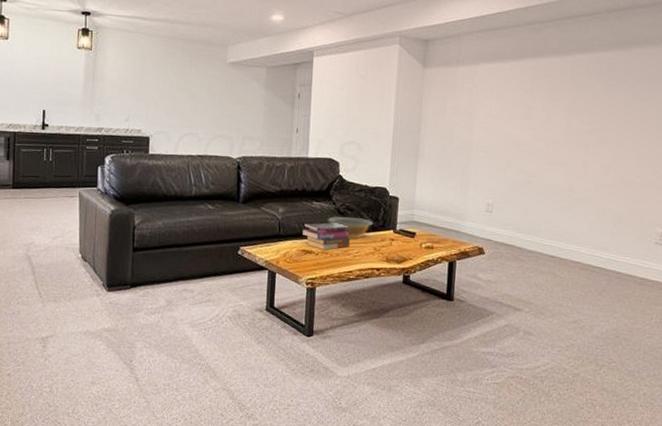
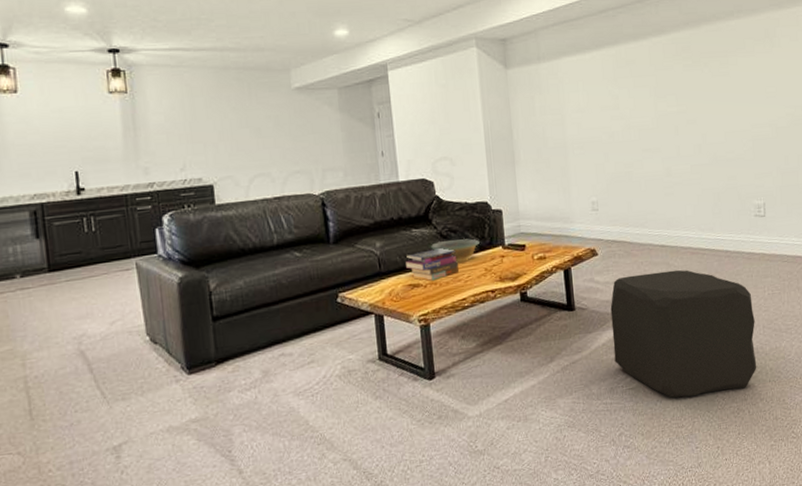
pouf: none [484,278,637,407] -> present [610,269,757,398]

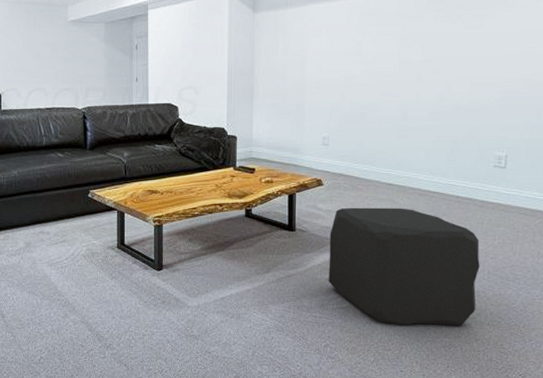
books: present [406,248,459,282] -> none [147,163,192,190]
decorative bowl: present [430,238,480,265] -> none [169,157,213,179]

